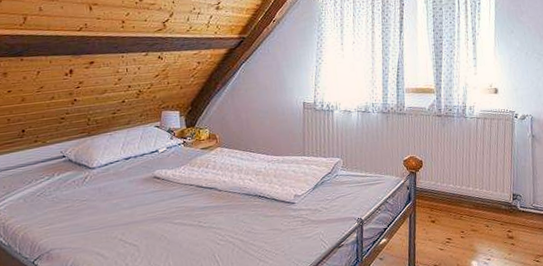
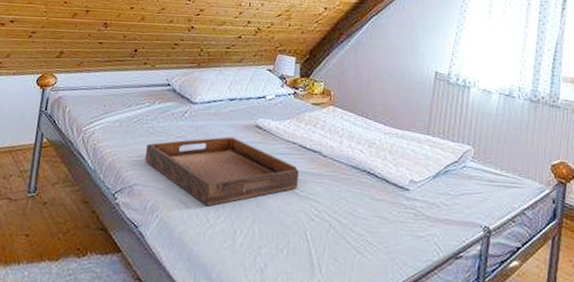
serving tray: none [55,190,201,254] -> present [144,136,300,207]

